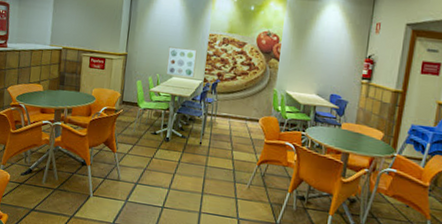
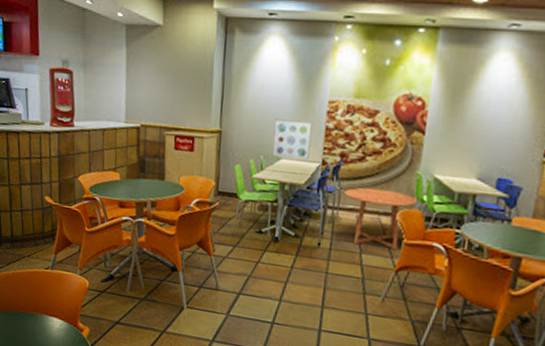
dining table: none [220,99,275,148] -> present [344,187,418,251]

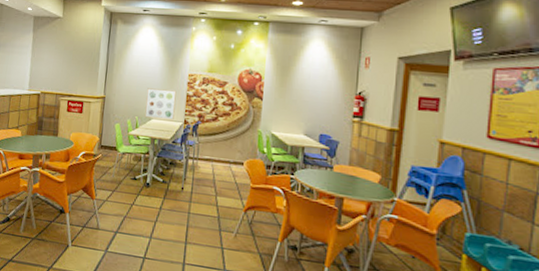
dining table: present [344,187,418,251] -> none [202,142,260,193]

